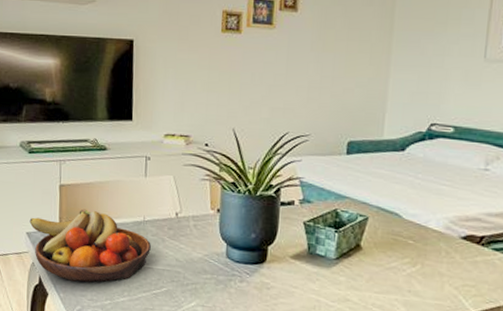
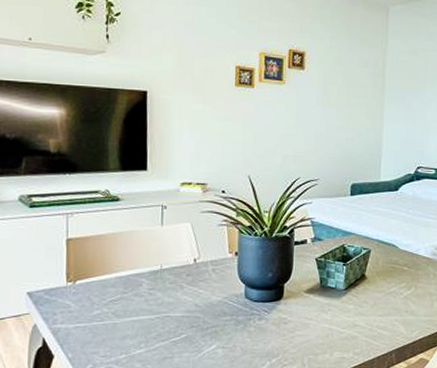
fruit bowl: present [29,209,151,282] -> none [30,262,169,339]

